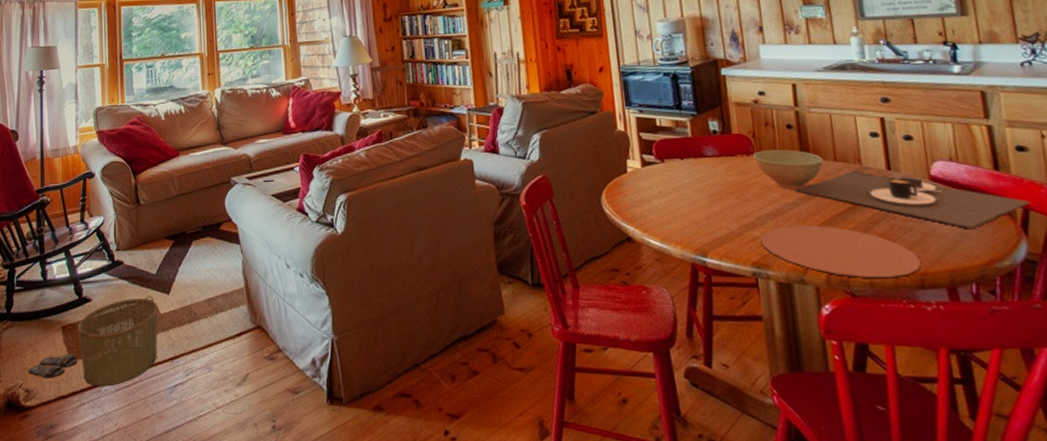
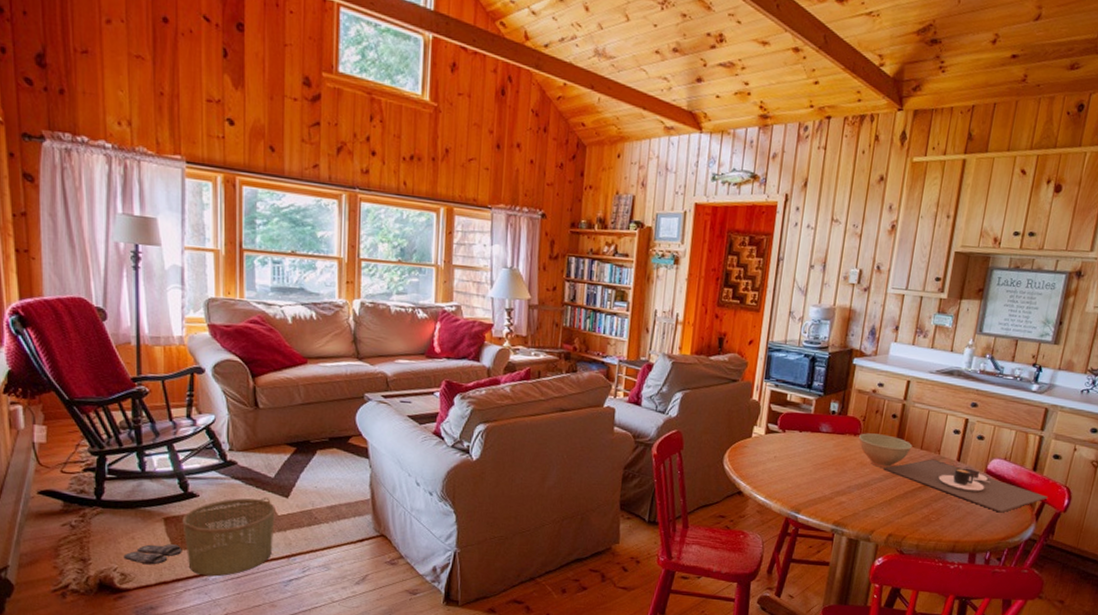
placemat: present [760,224,922,279] -> none [845,495,958,543]

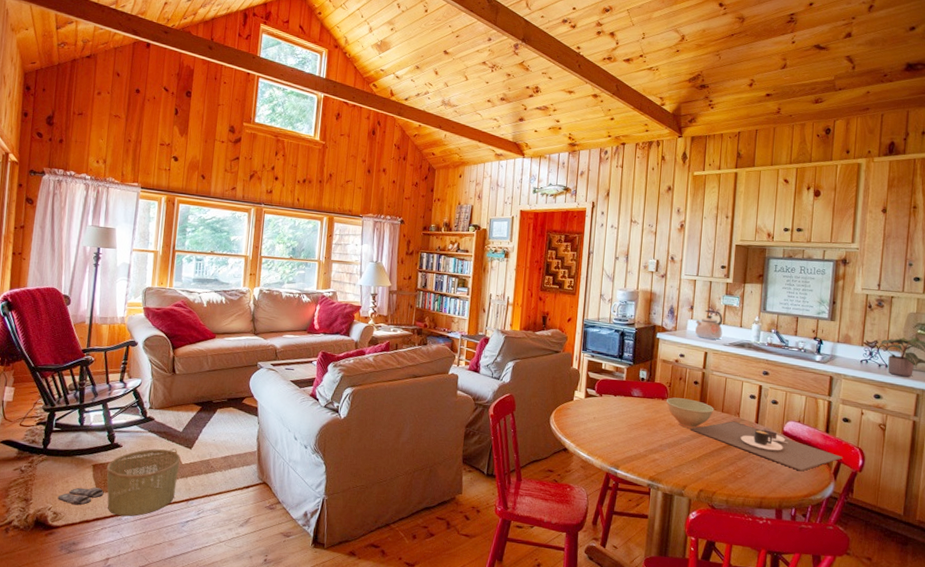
kettle: none [898,330,932,366] -> present [695,309,723,340]

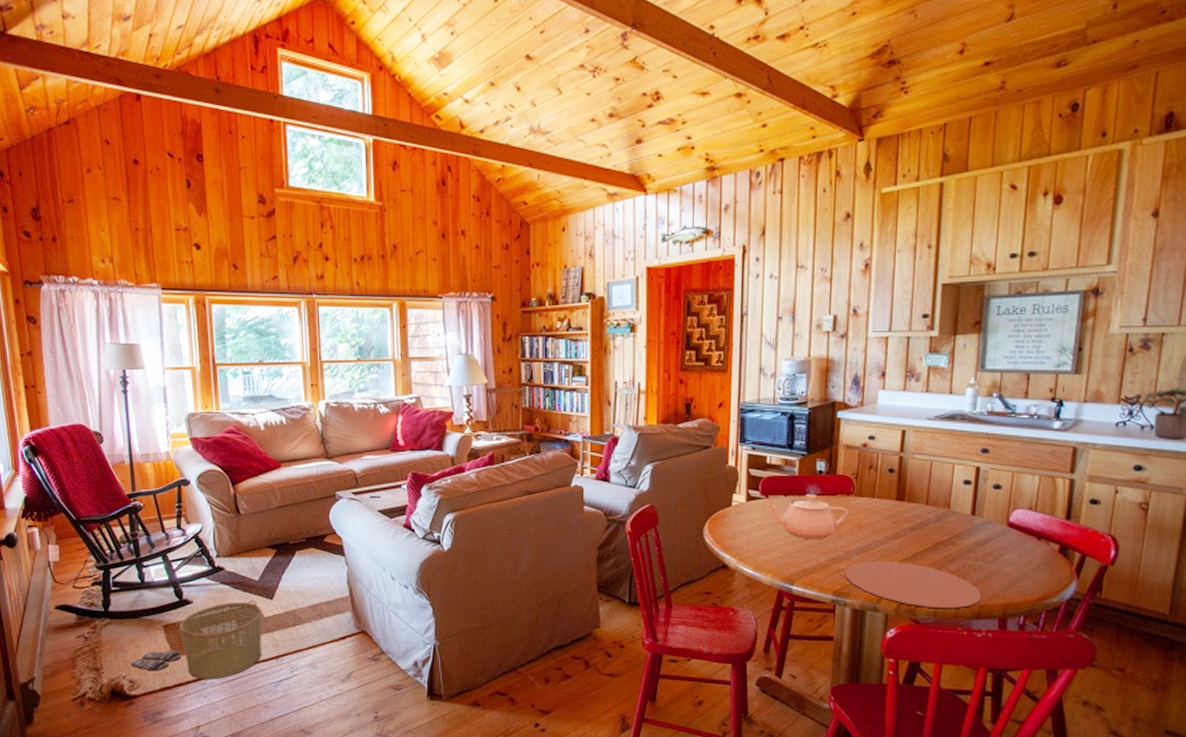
teapot: none [599,396,663,434] -> present [765,494,849,540]
placemat: none [658,453,764,499] -> present [845,560,983,609]
bowl: present [666,397,714,429] -> none [851,492,916,528]
place setting: present [690,421,844,472] -> none [885,515,1090,570]
kettle: present [695,309,723,340] -> none [888,375,926,413]

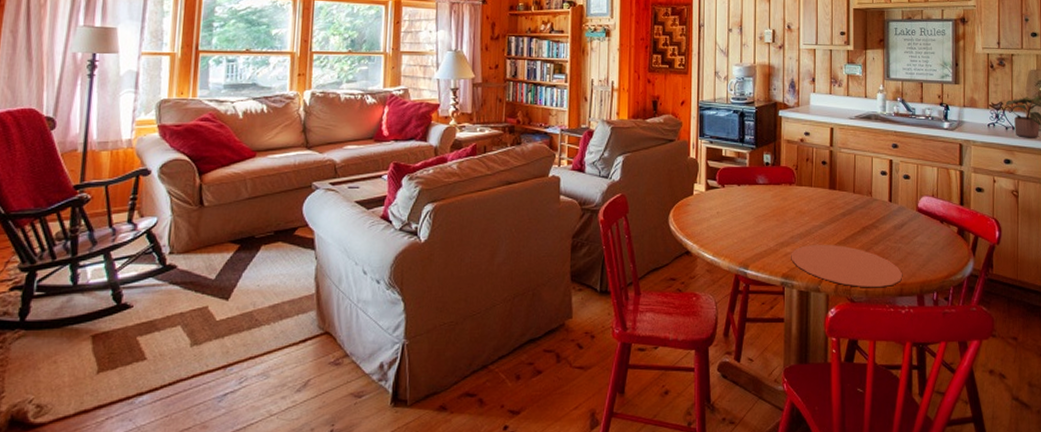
slippers: present [130,650,181,671] -> none [42,365,109,392]
basket: present [179,600,263,680] -> none [111,302,214,399]
teapot: present [765,494,849,540] -> none [722,184,792,226]

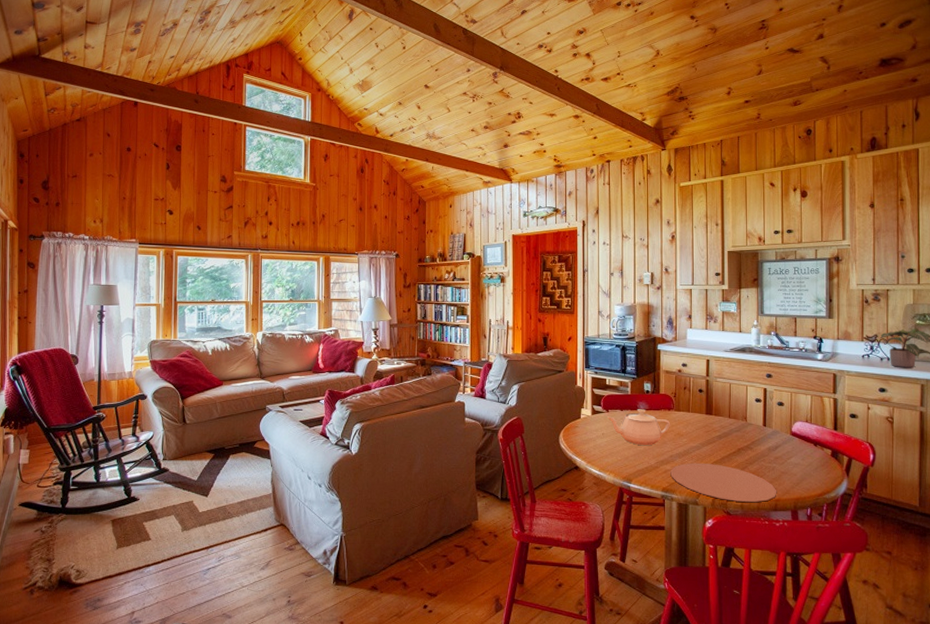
teapot: none [722,184,792,226] -> present [606,409,671,446]

